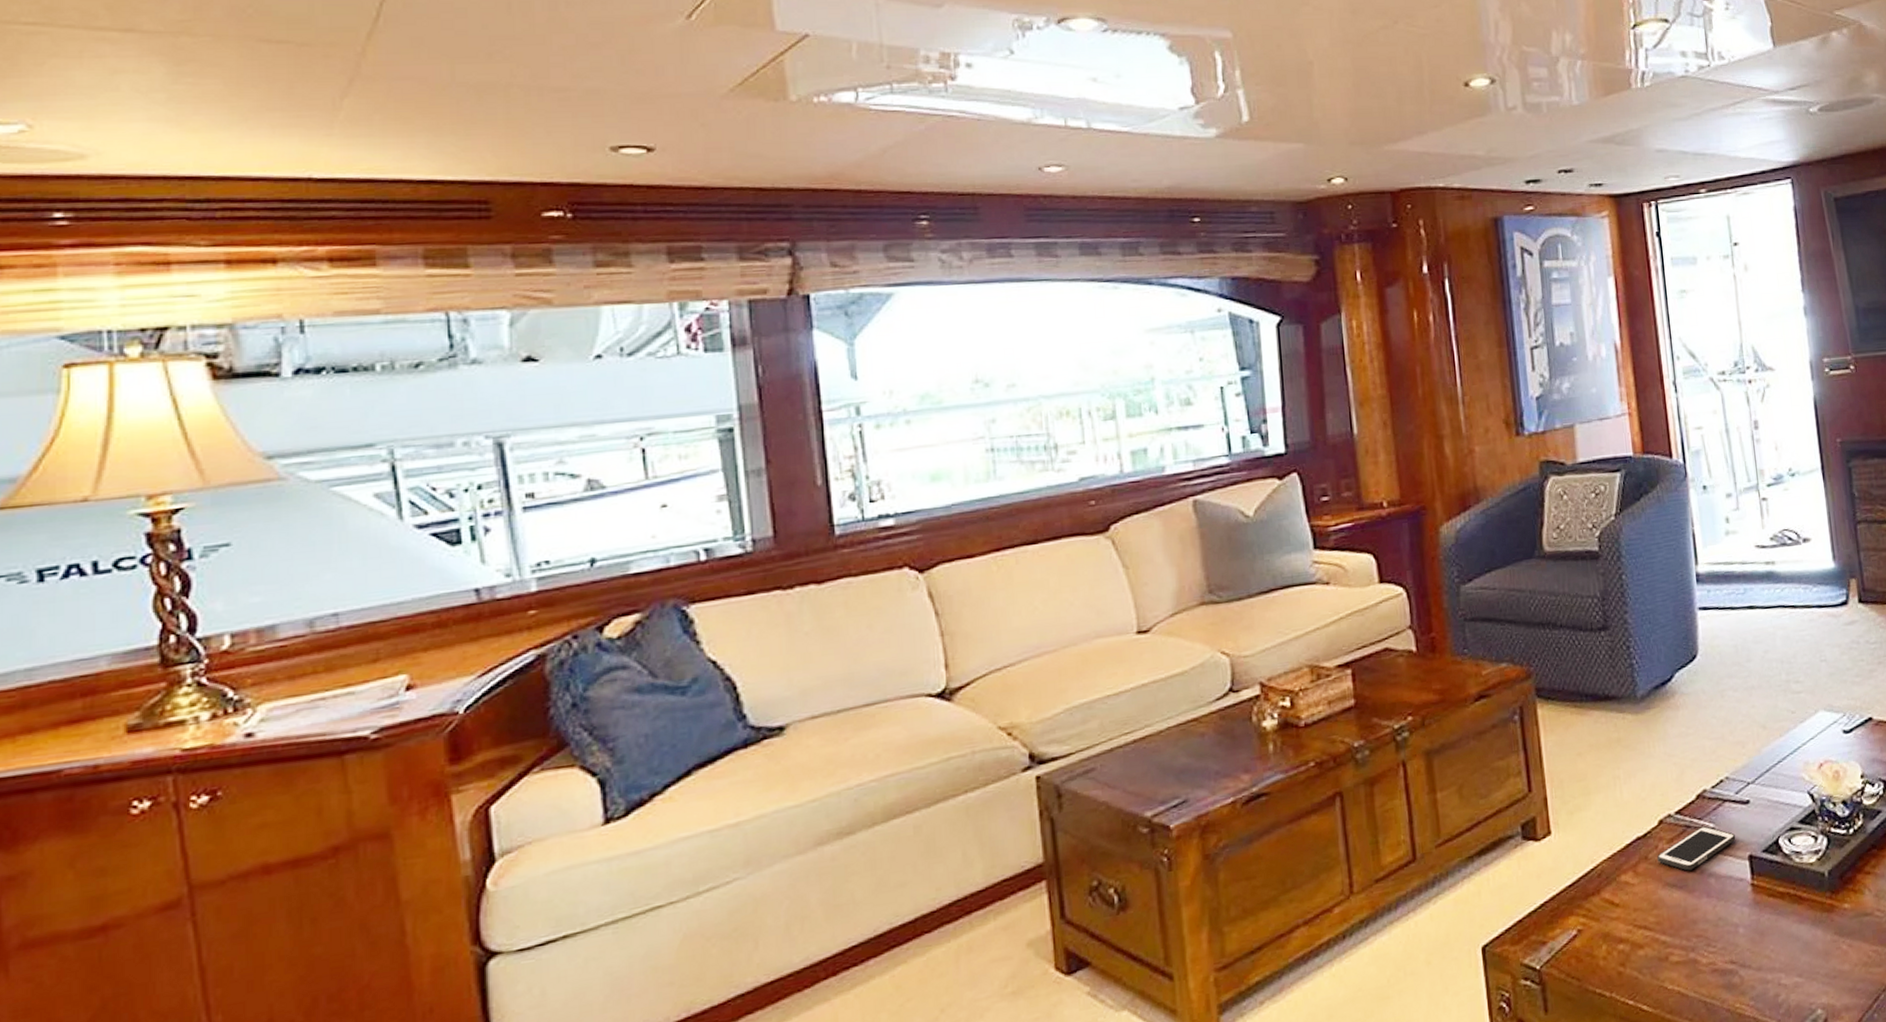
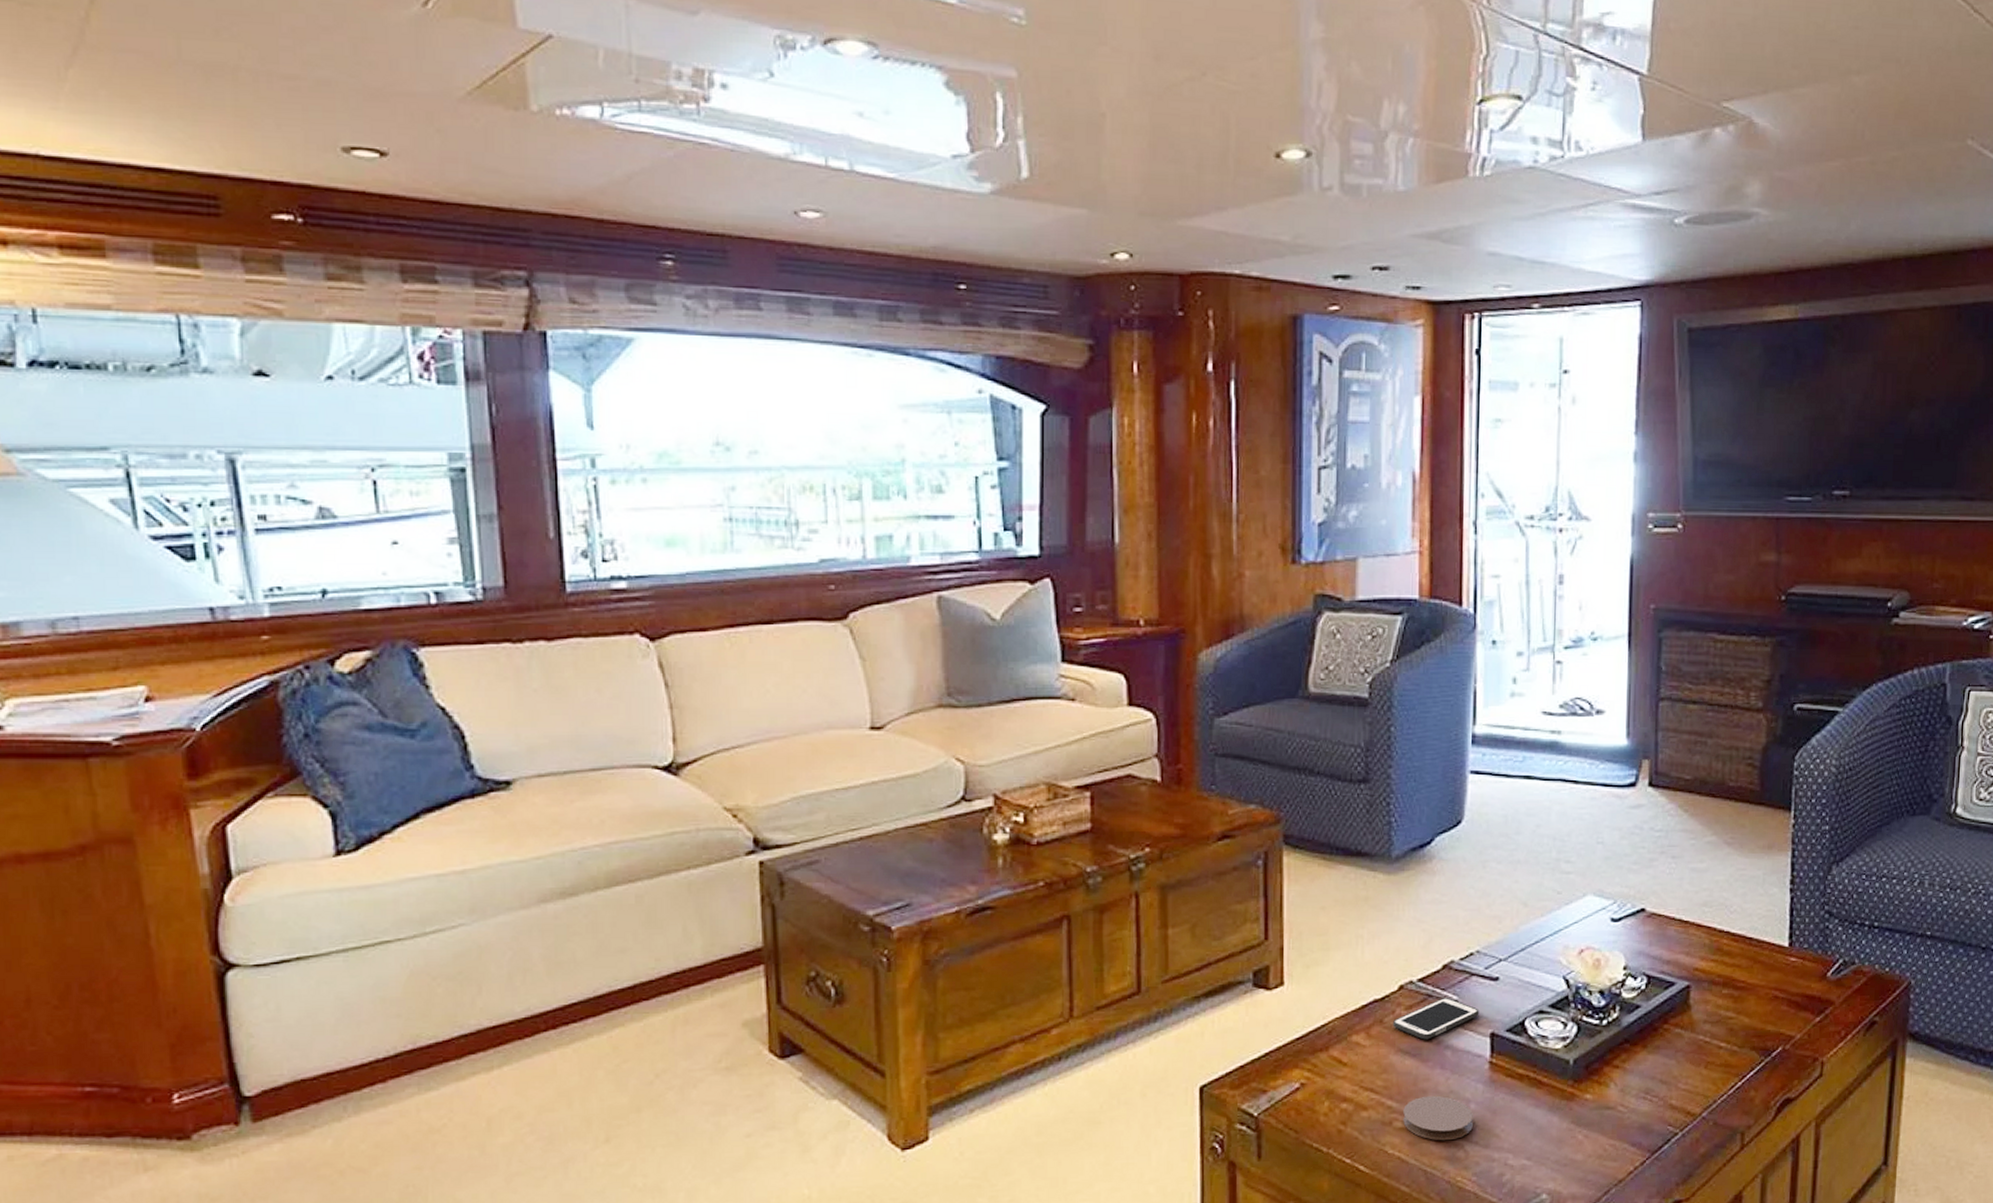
coaster: none [1677,924,1744,970] -> present [1403,1095,1473,1141]

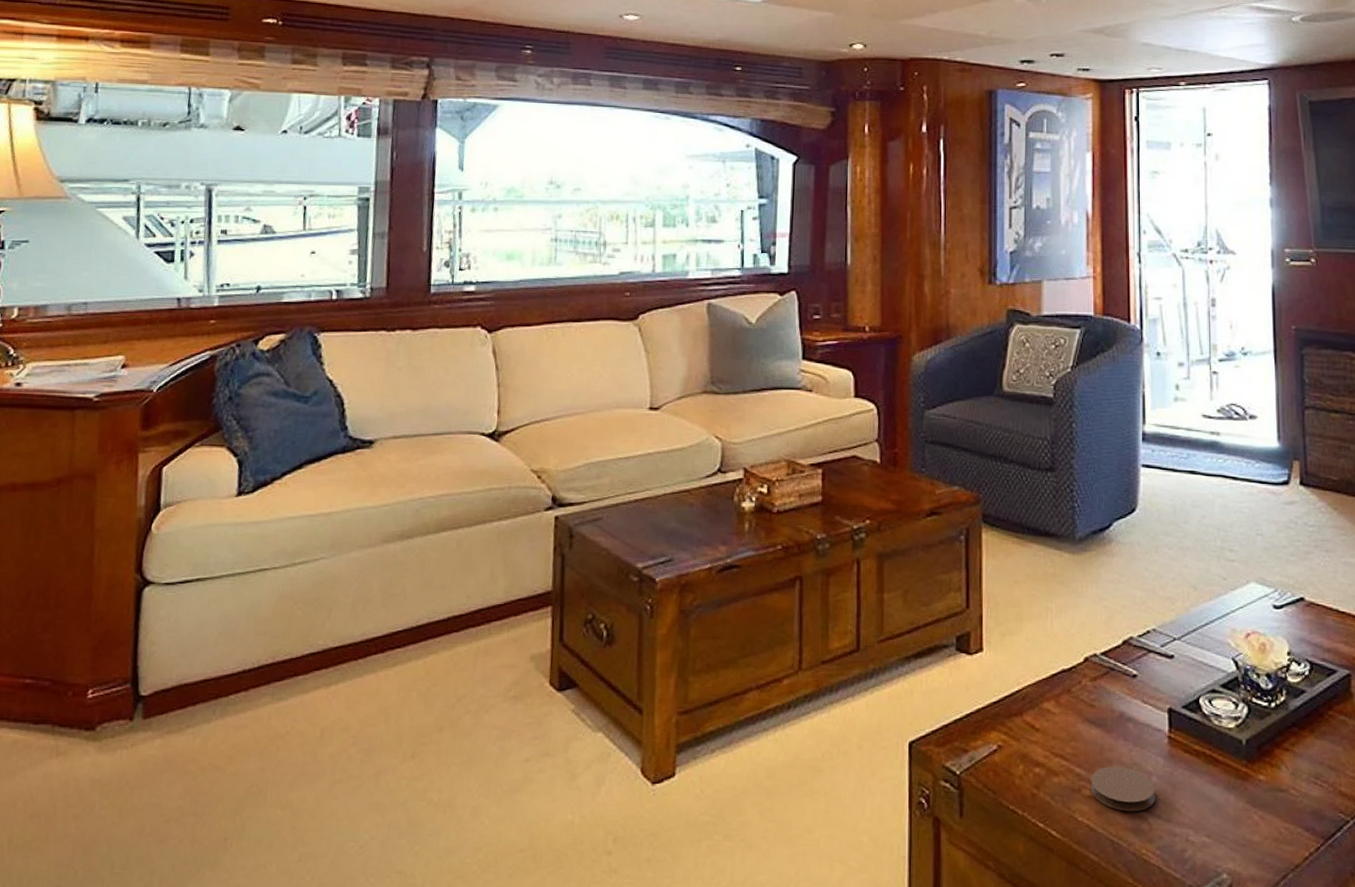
cell phone: present [1393,998,1480,1040] -> none [1080,672,1157,711]

